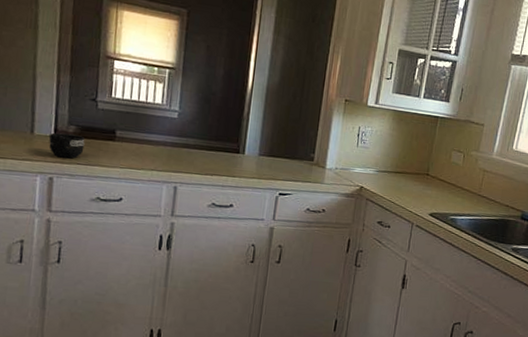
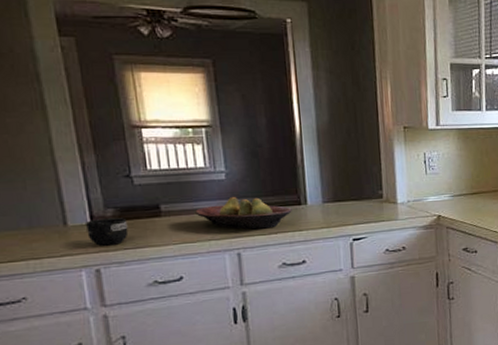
fruit bowl: none [145,134,230,170] -> present [195,196,292,230]

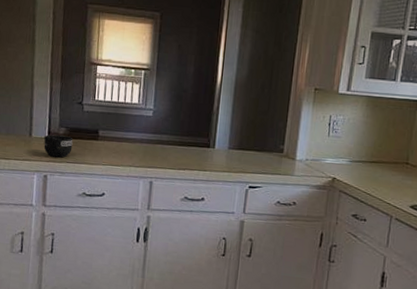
fruit bowl: present [195,196,292,230] -> none [124,131,201,165]

